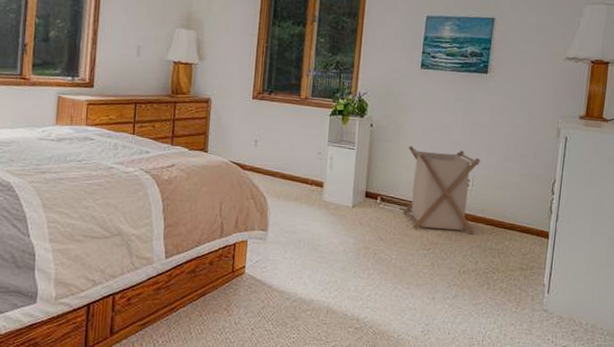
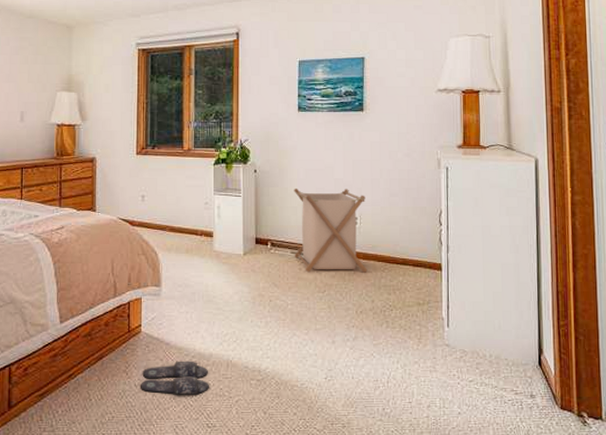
slippers: none [240,303,308,338] -> present [141,360,209,396]

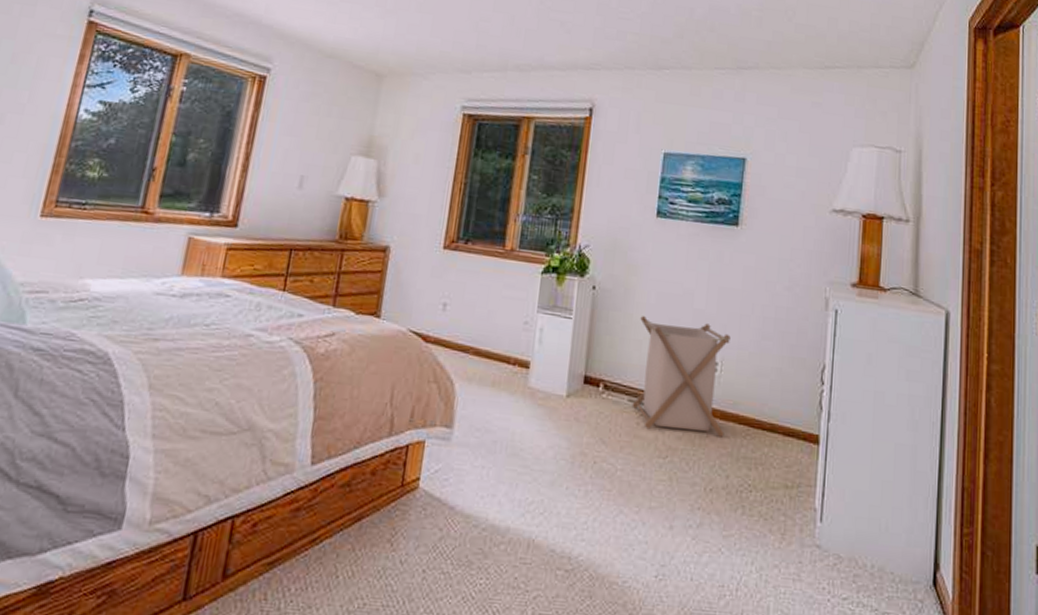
slippers: present [141,360,209,396] -> none [407,533,501,585]

